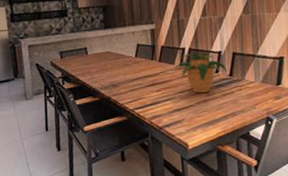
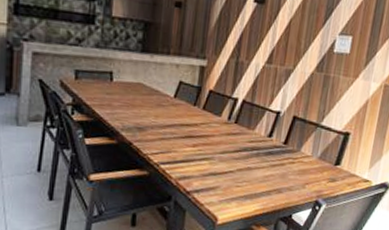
potted plant: present [175,51,228,93] -> none [220,104,283,159]

